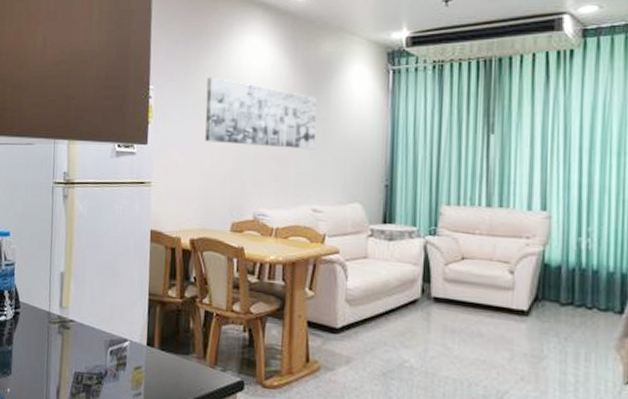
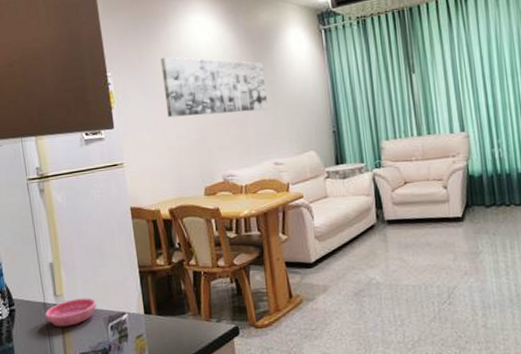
saucer: none [48,314,101,342] -> present [45,297,97,327]

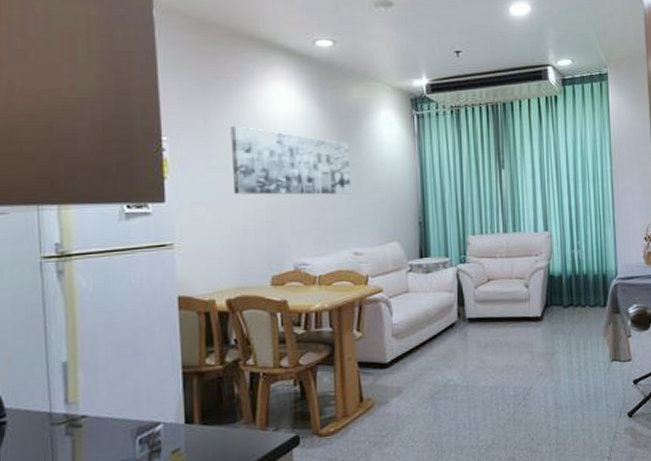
saucer: present [45,297,97,327] -> none [50,405,123,443]

